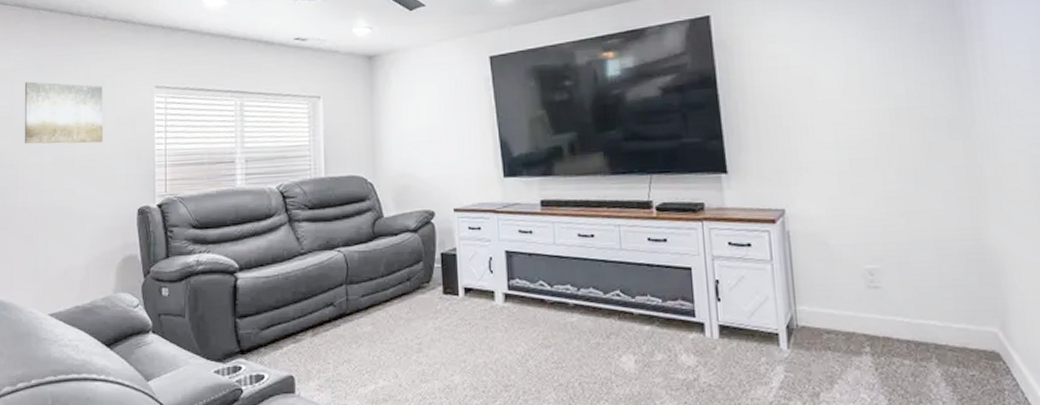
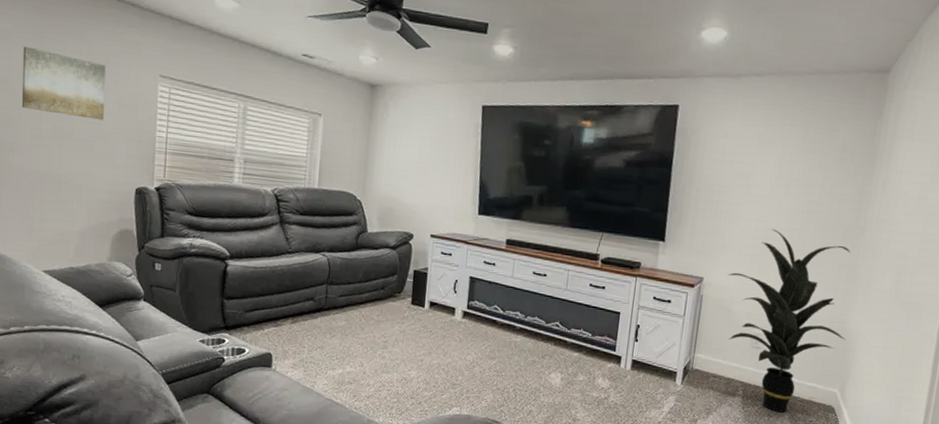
indoor plant: none [815,137,989,369] -> present [728,229,851,413]

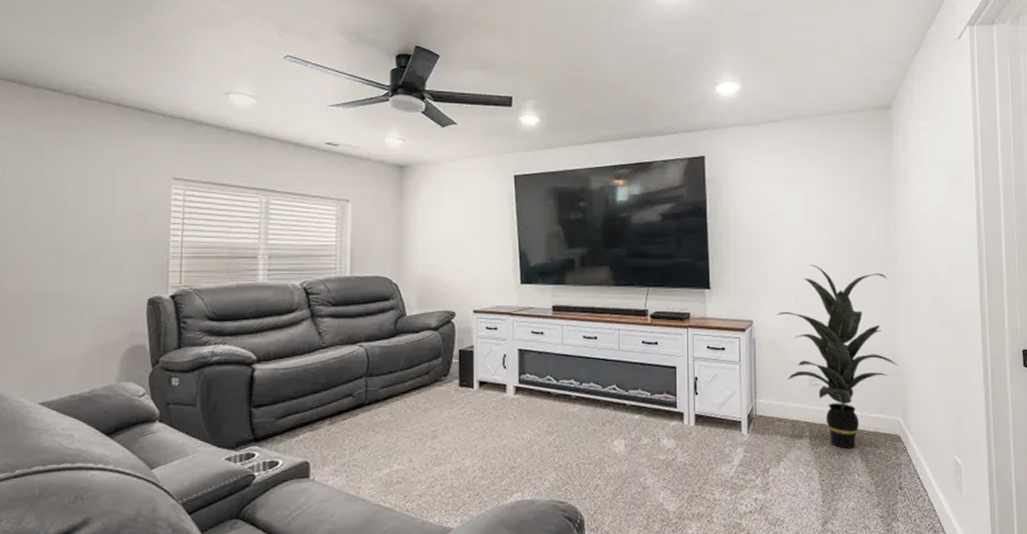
wall art: present [21,46,106,120] -> none [16,162,113,231]

